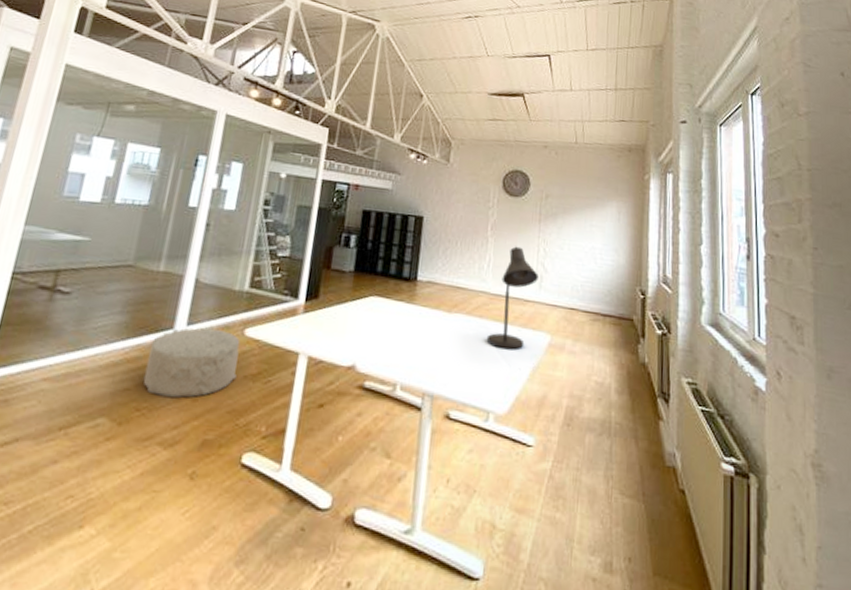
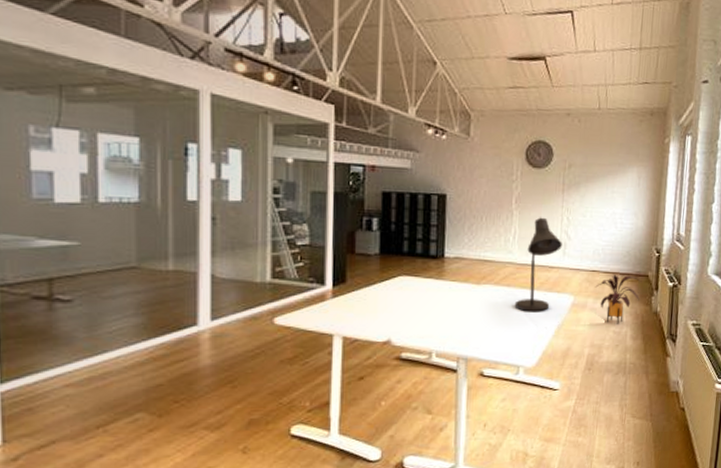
pouf: present [143,327,241,398] -> none [175,320,274,388]
house plant: none [574,314,626,373] -> present [595,273,642,324]

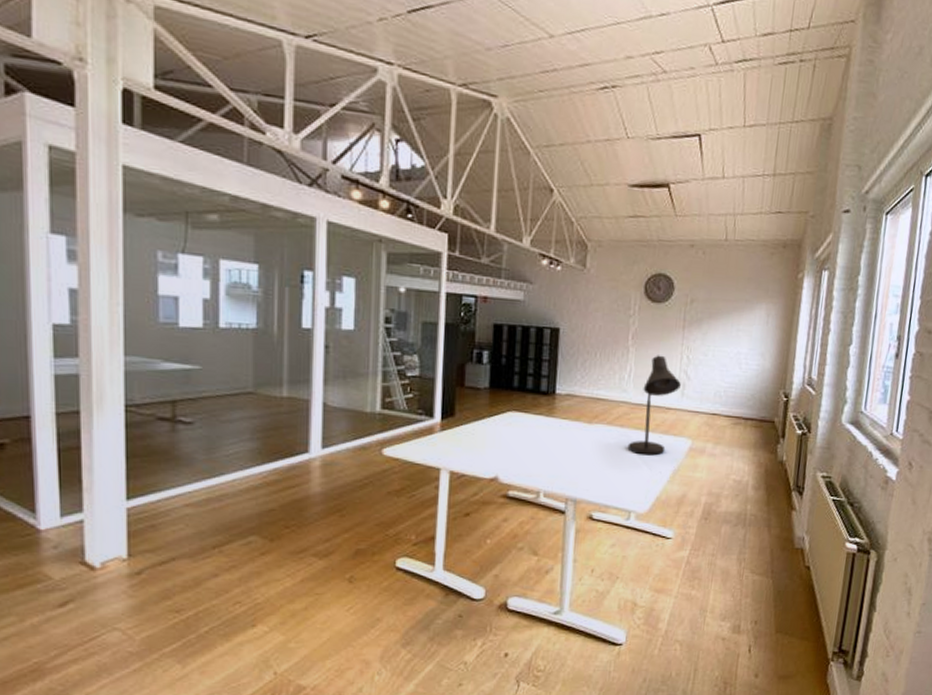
house plant: present [595,273,642,324] -> none [715,418,767,472]

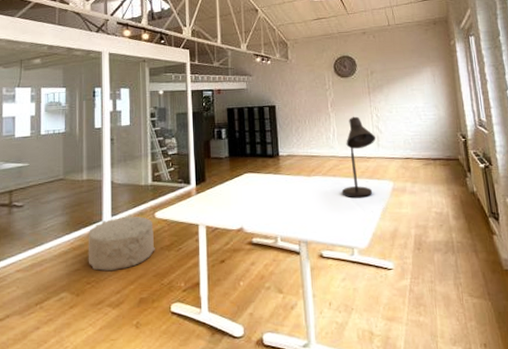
pouf: none [287,449,381,515] -> present [88,216,156,272]

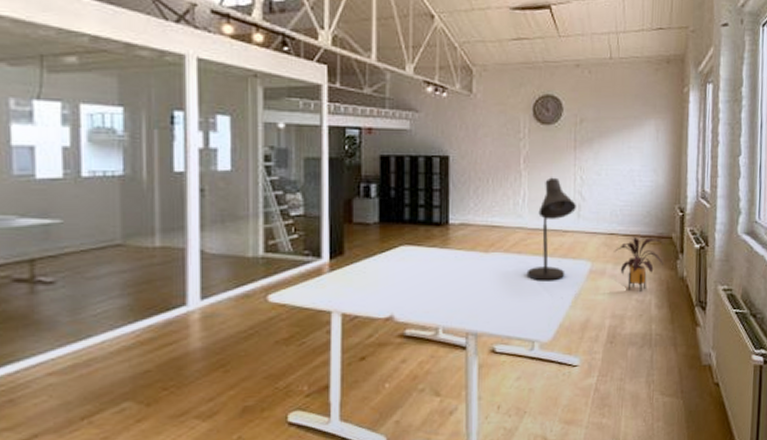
pouf: present [88,216,156,272] -> none [163,299,268,373]
house plant: none [411,159,455,205] -> present [614,236,665,292]

